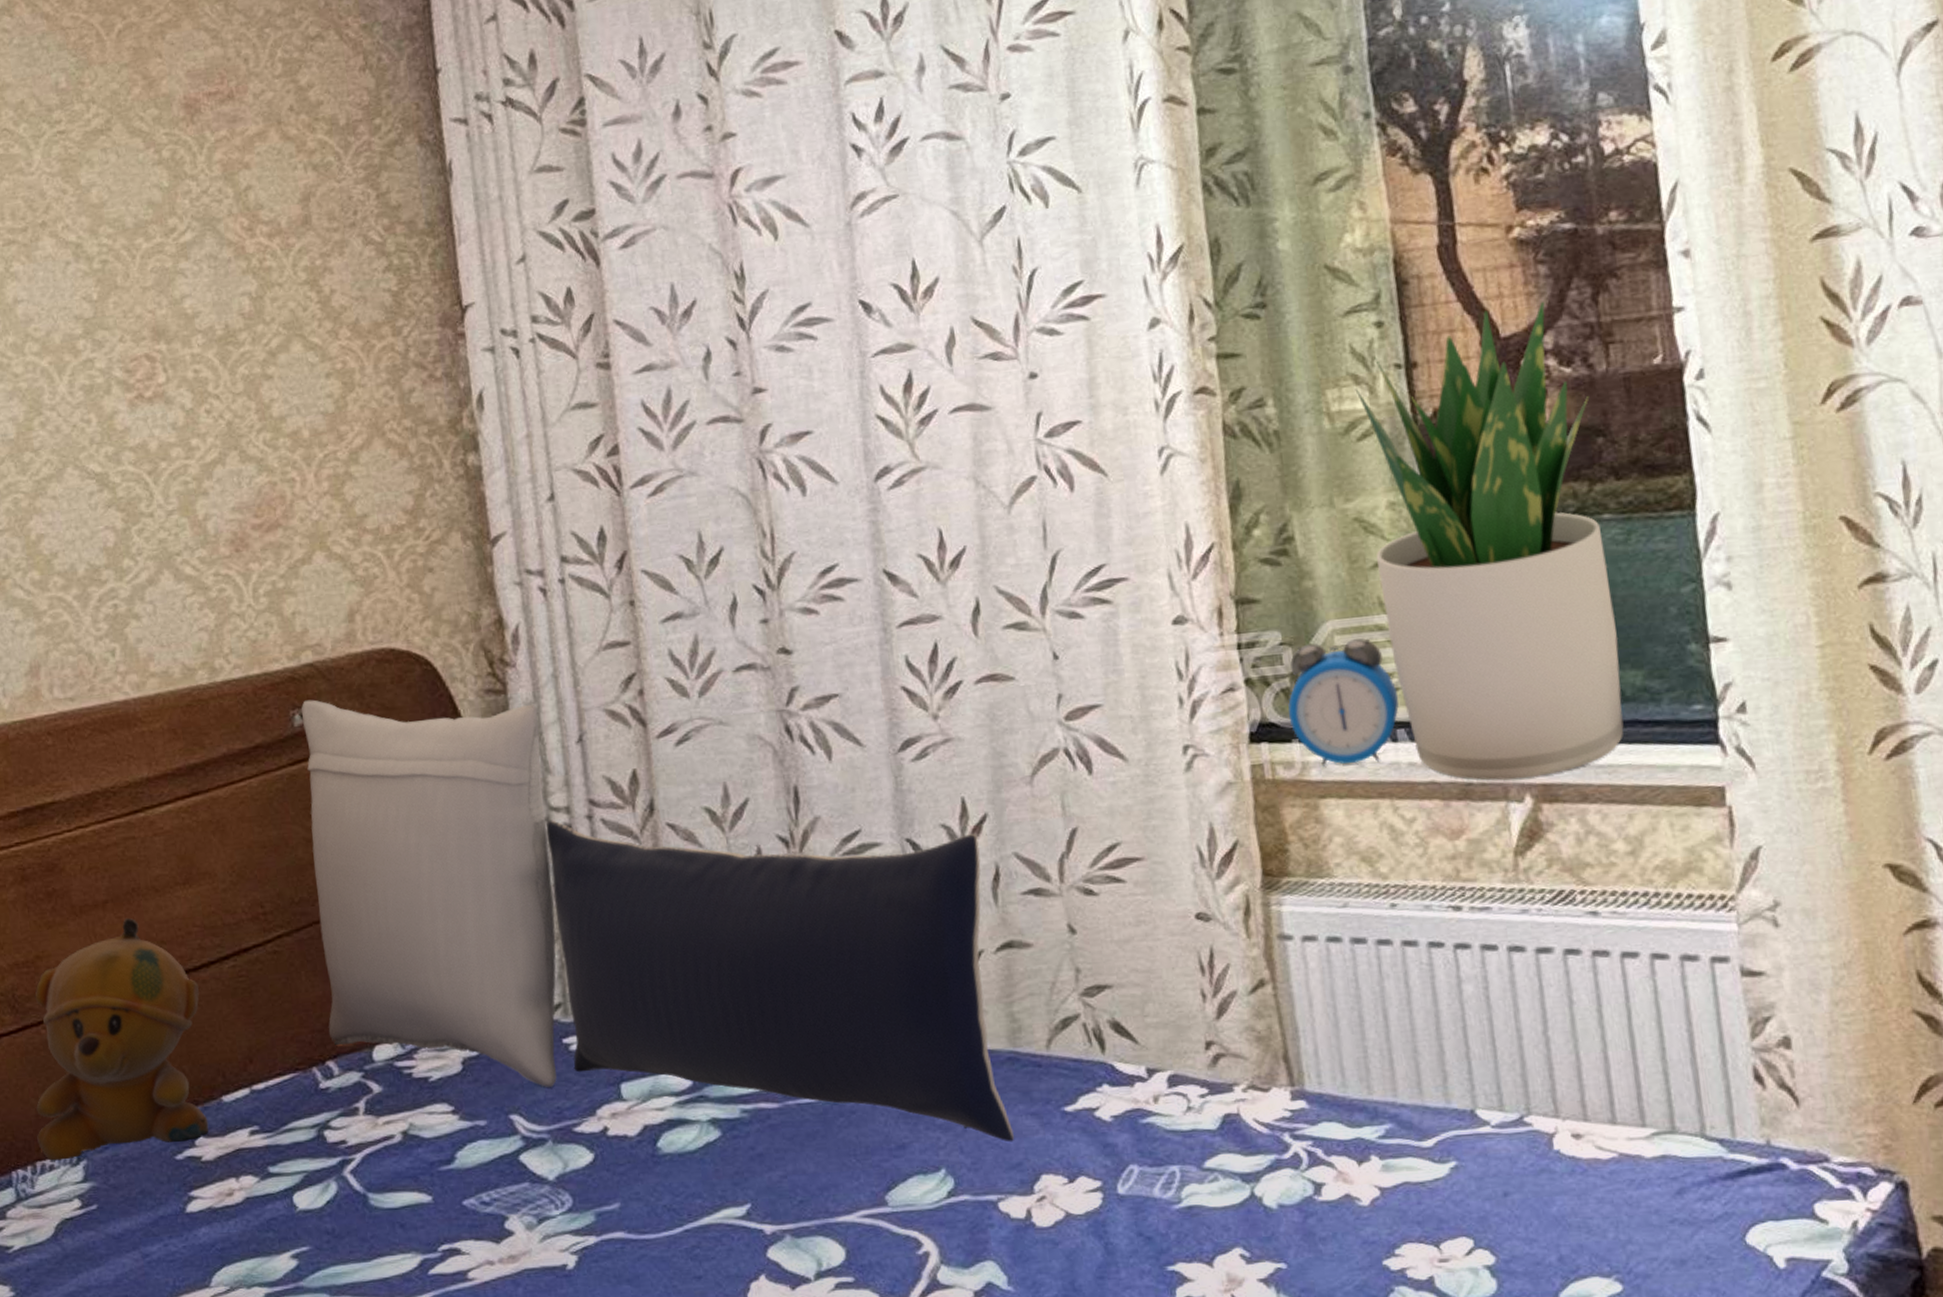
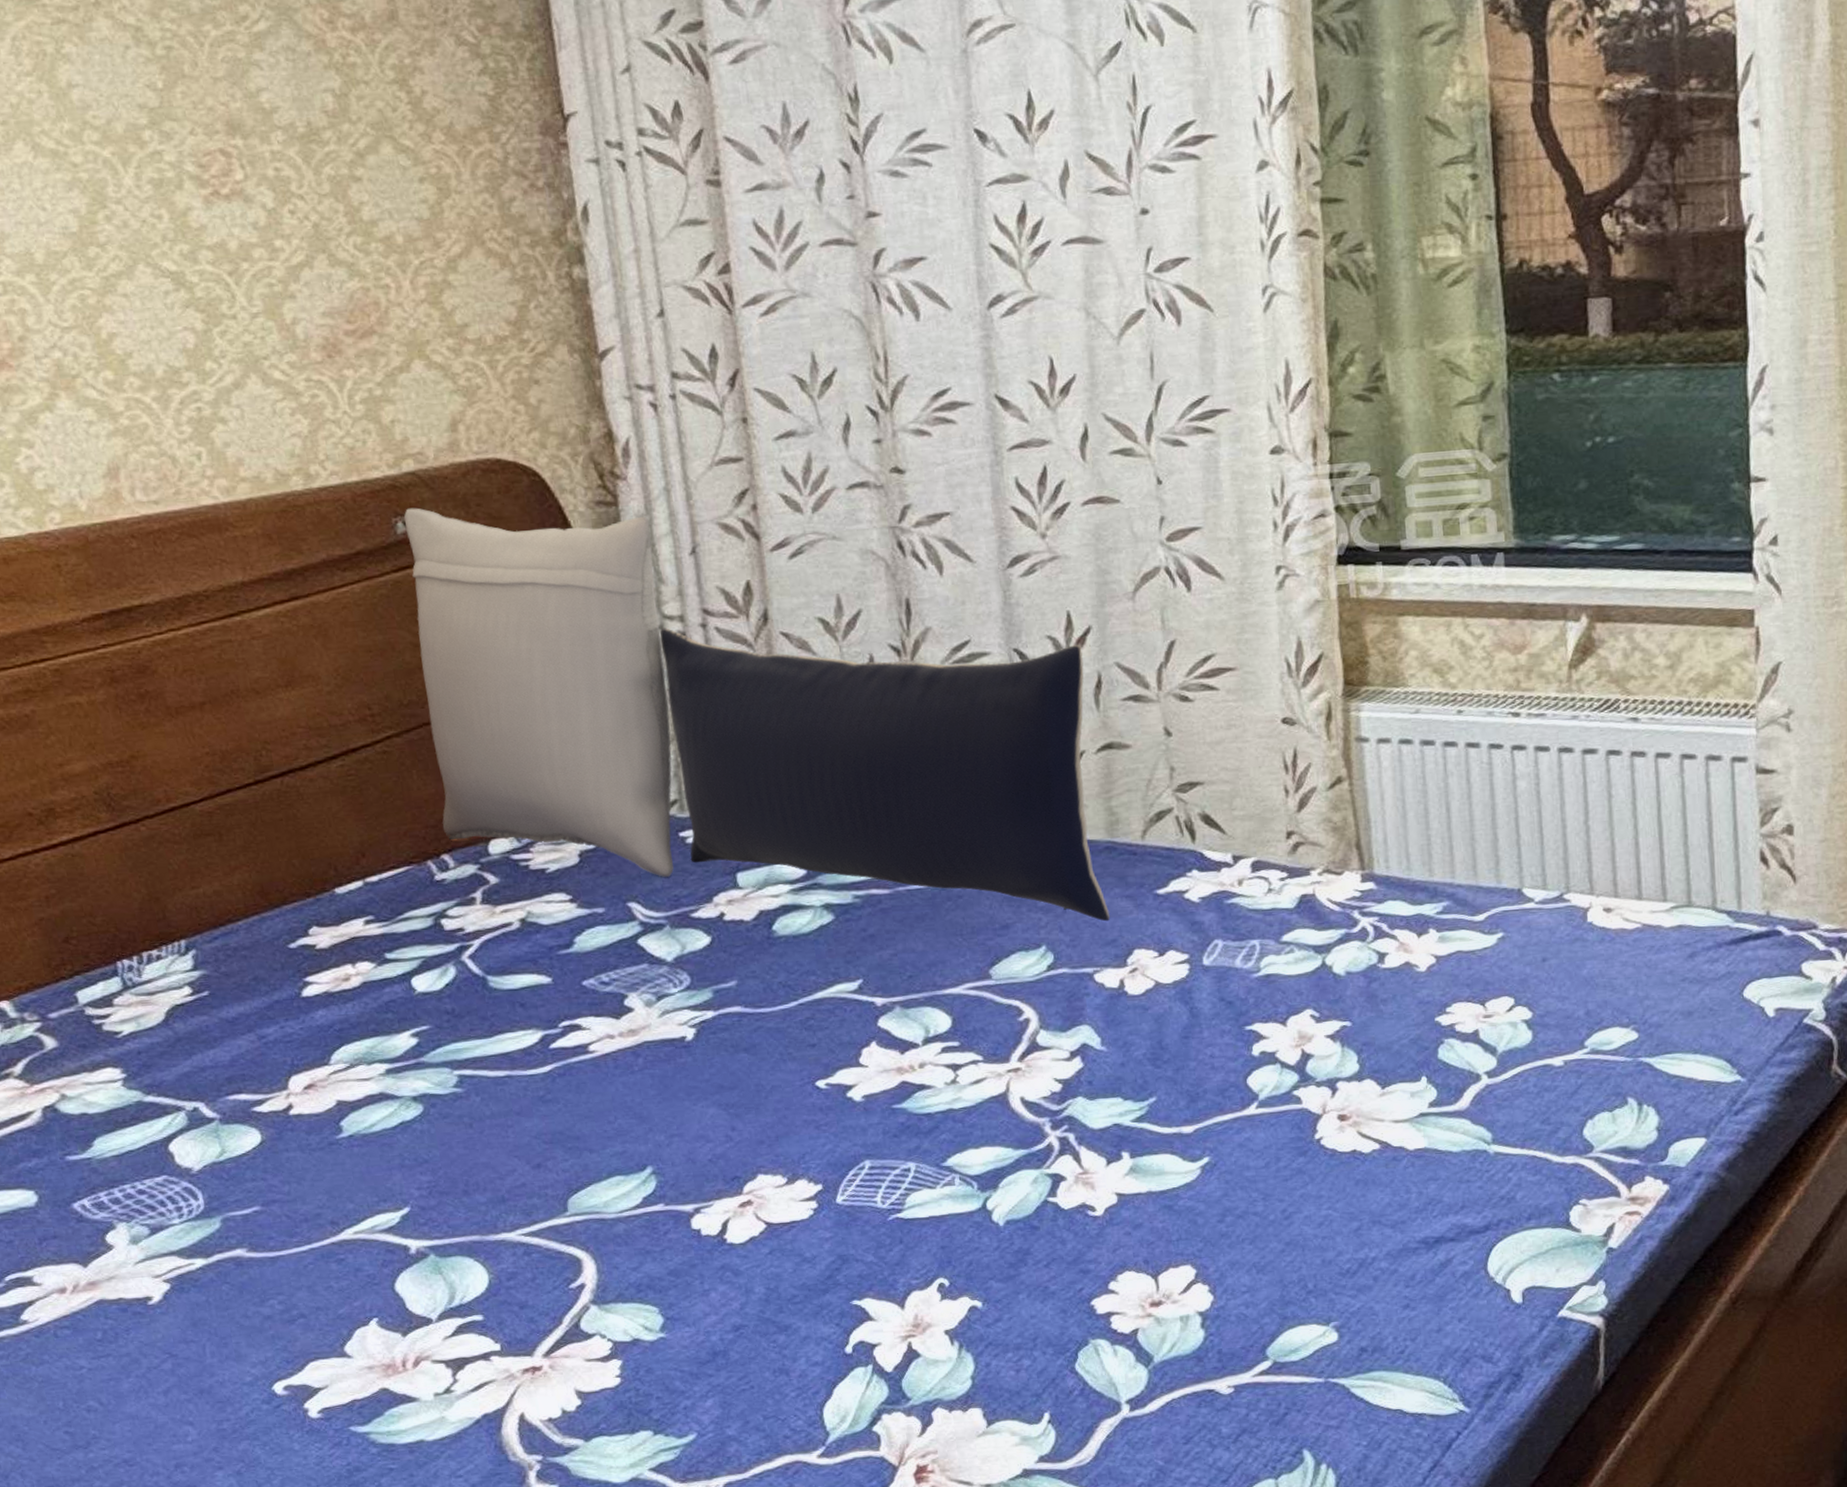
stuffed bear: present [35,917,209,1161] -> none [131,719,322,951]
alarm clock: present [1288,638,1399,765] -> none [1373,471,1474,586]
planter: present [1355,302,1624,780] -> none [1448,163,1671,602]

